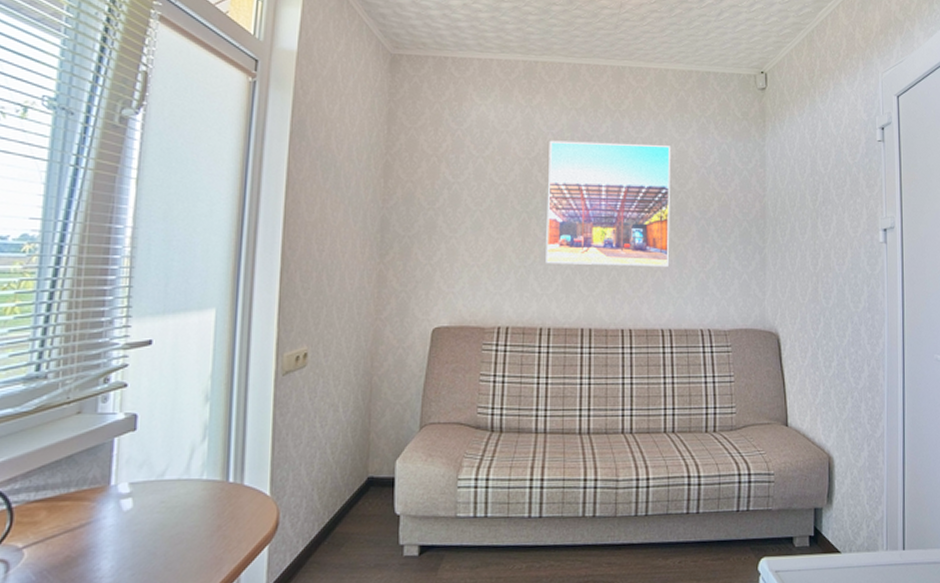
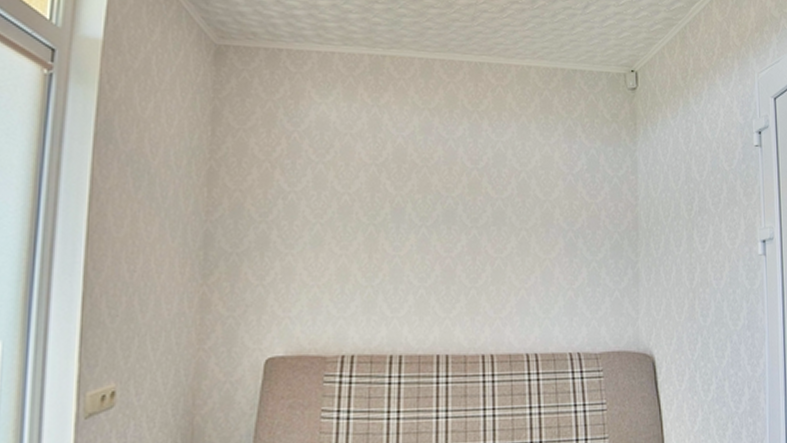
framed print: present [546,140,670,267] -> none [396,144,535,284]

